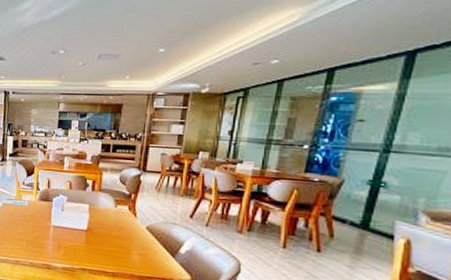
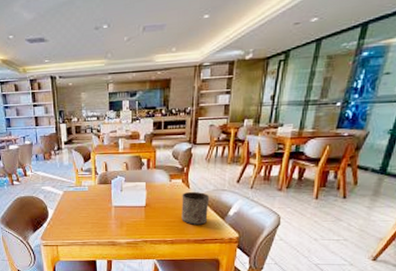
cup: none [125,220,159,260] -> present [181,191,210,225]

